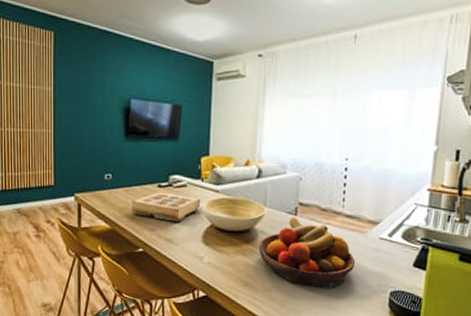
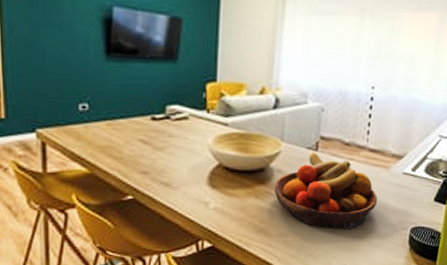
book: present [132,192,204,222] -> none [117,125,209,162]

